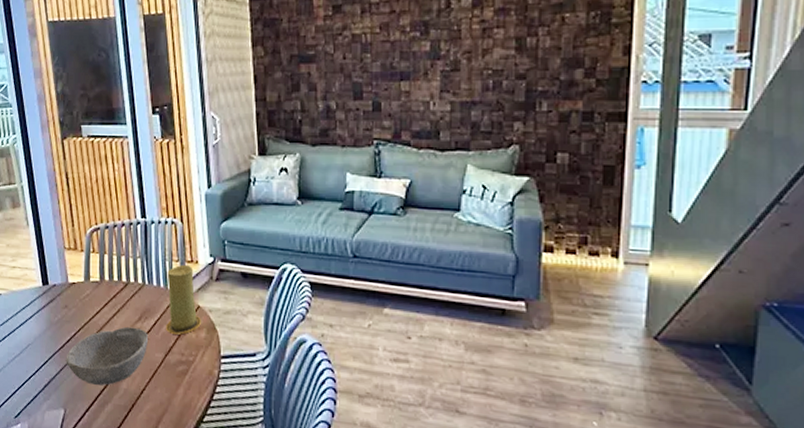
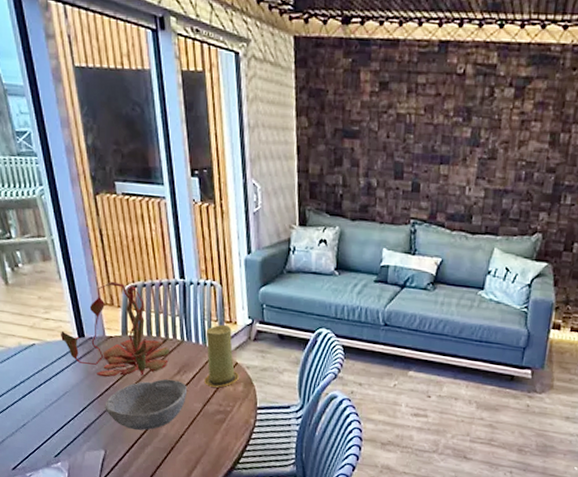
plant: none [25,224,131,327] -> present [60,281,170,378]

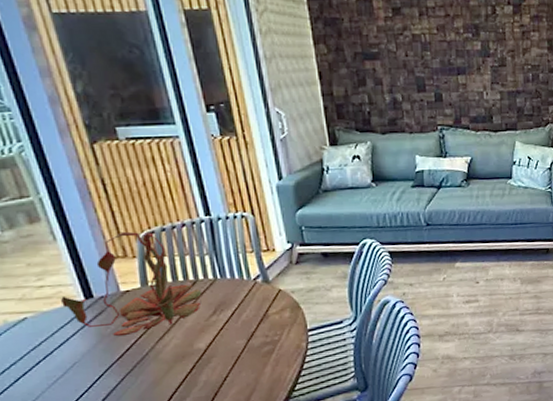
bowl: present [105,378,187,431] -> none [127,321,227,386]
candle: present [205,324,240,388] -> none [241,253,285,320]

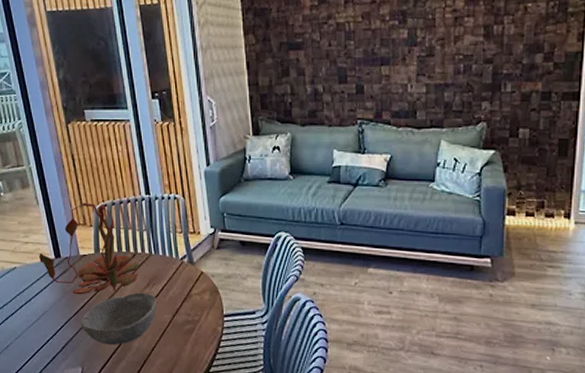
bowl: none [127,321,227,386] -> present [81,292,156,346]

